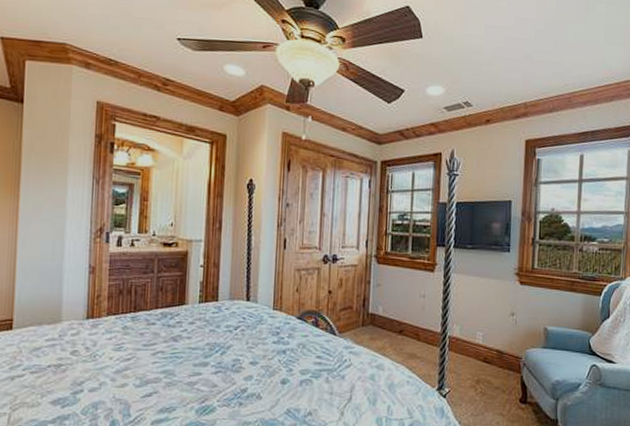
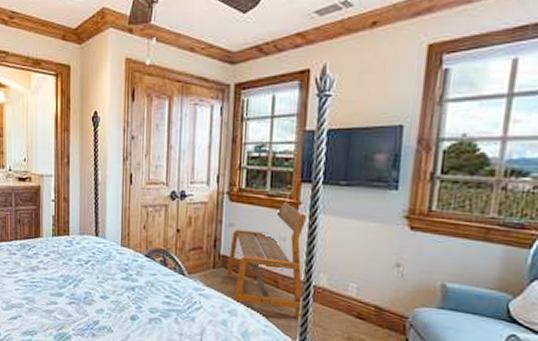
bench: none [375,261,442,369] -> present [227,200,307,321]

